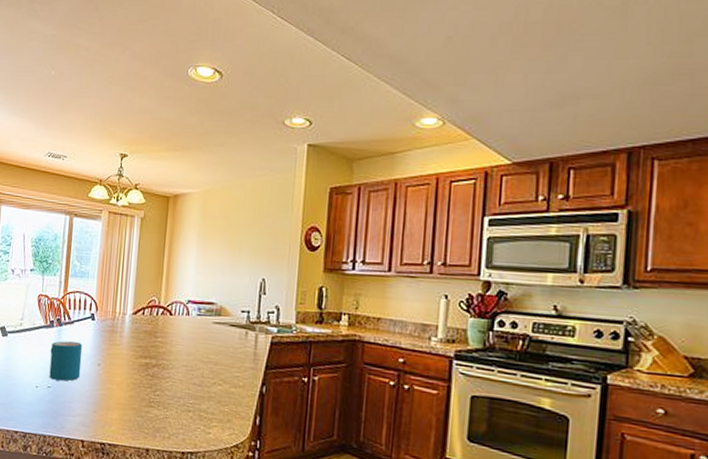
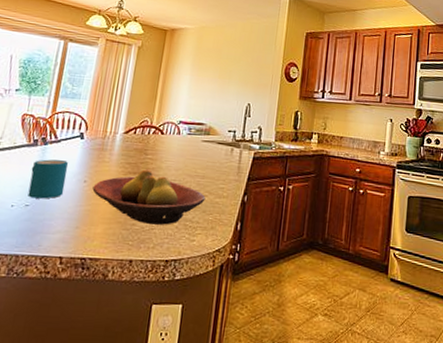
fruit bowl: none [106,353,220,415] -> present [92,169,206,225]

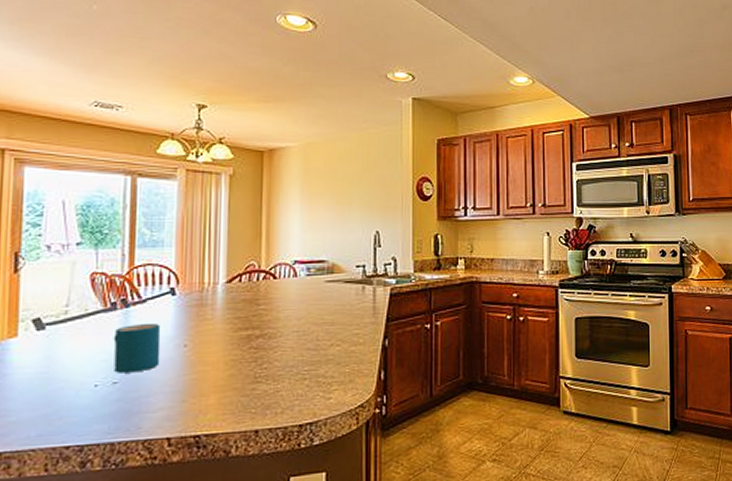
fruit bowl: present [92,169,206,225] -> none [196,322,338,386]

